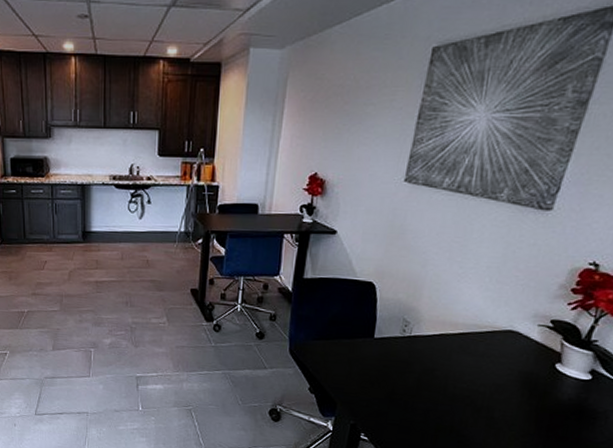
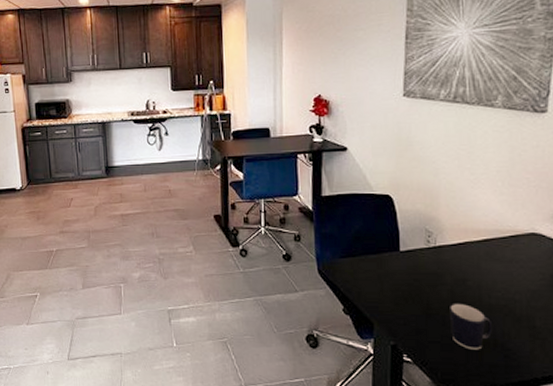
mug: none [410,390,453,434] -> present [450,303,493,350]

